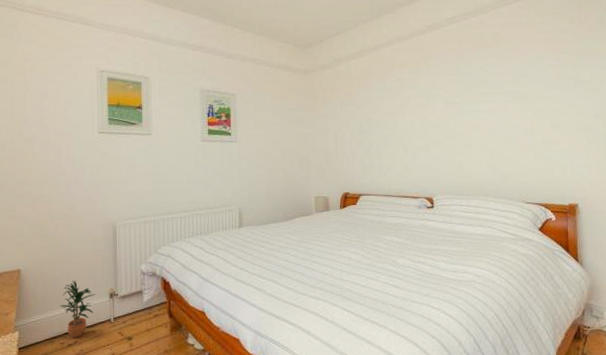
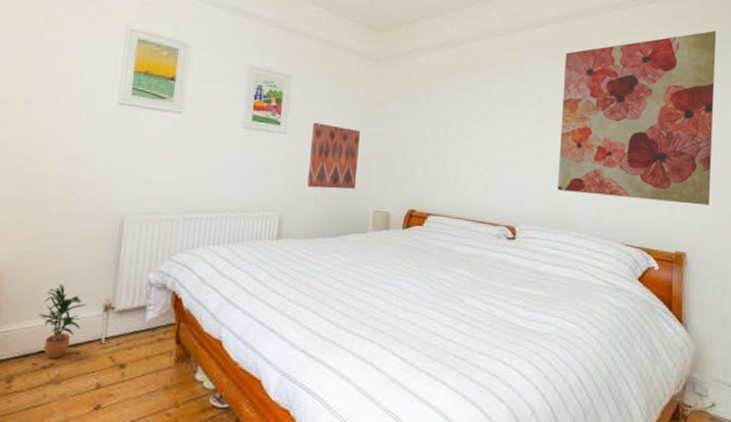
wall art: none [257,130,299,183] -> present [307,122,360,189]
wall art: none [463,13,596,164] -> present [557,30,717,206]

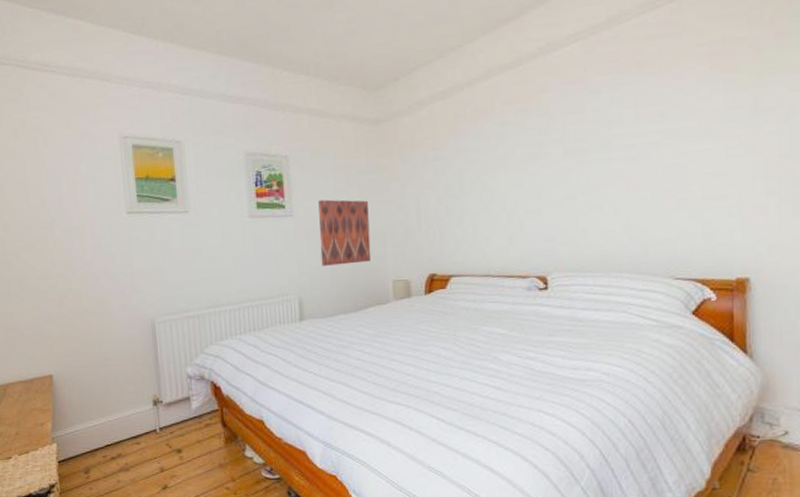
potted plant: present [38,284,86,359] -> none [98,386,137,450]
wall art: present [557,30,717,206] -> none [590,10,784,231]

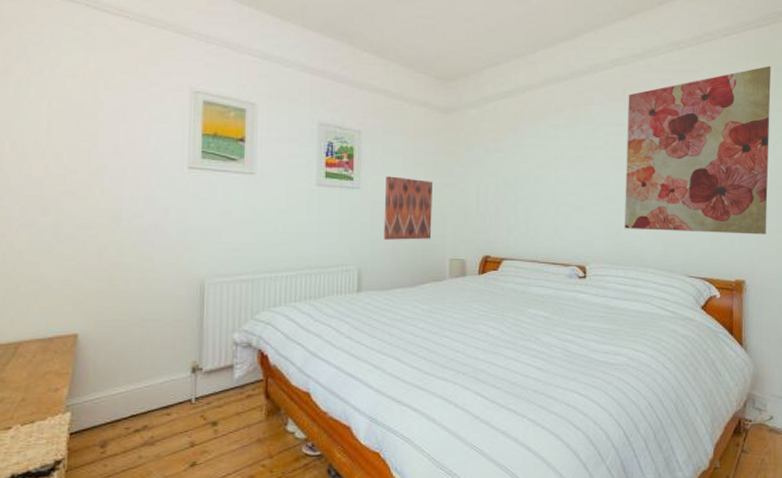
wall art: none [590,10,784,231] -> present [624,66,772,235]

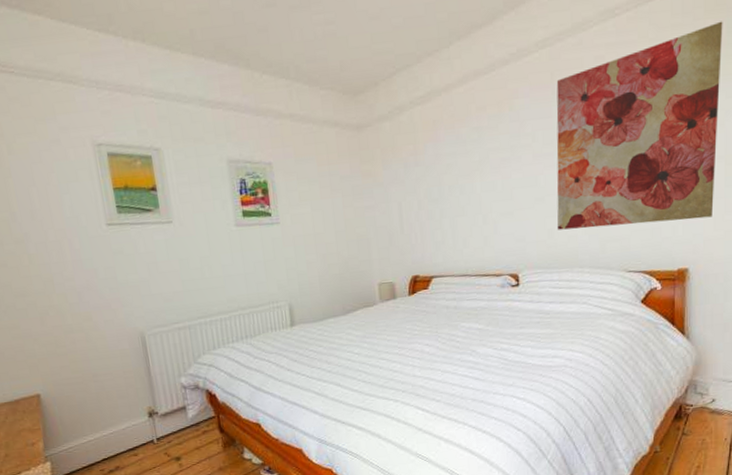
wall art: present [383,176,432,240] -> none [304,206,358,272]

